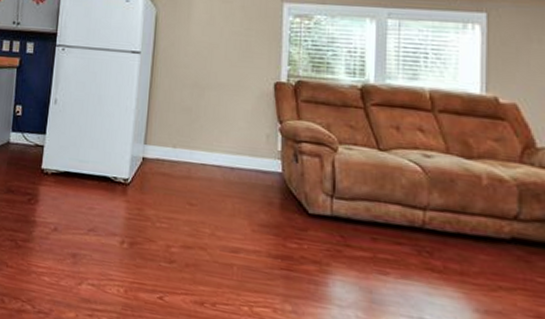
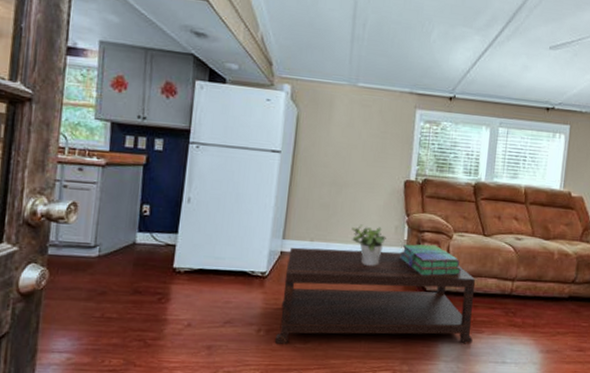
coffee table: none [139,153,374,288] -> present [275,247,475,345]
potted plant: none [217,131,257,180] -> present [352,224,386,266]
stack of books: none [274,156,352,198] -> present [400,244,461,276]

